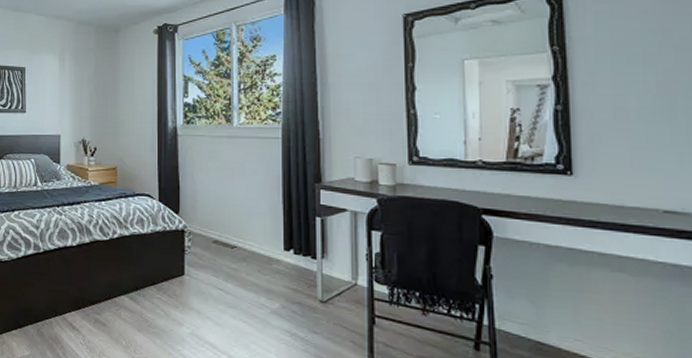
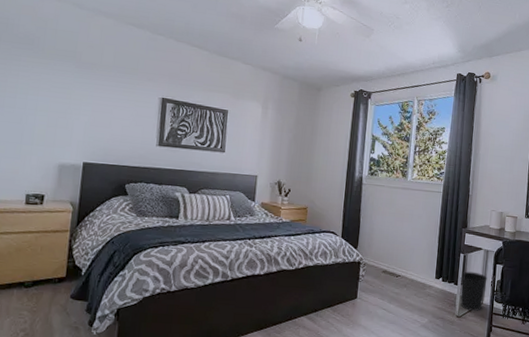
wastebasket: none [319,240,360,295] -> present [460,271,487,311]

